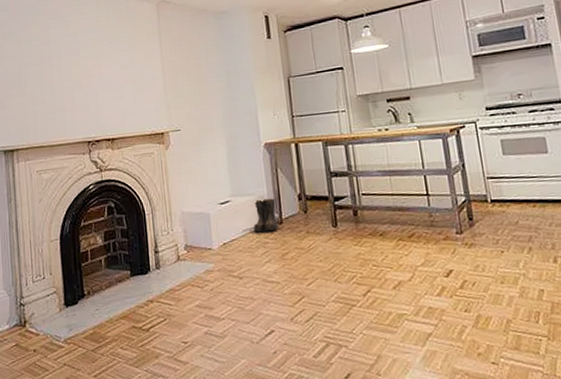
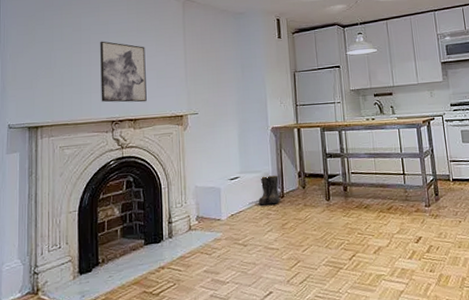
wall art: none [70,53,124,121] -> present [100,41,147,103]

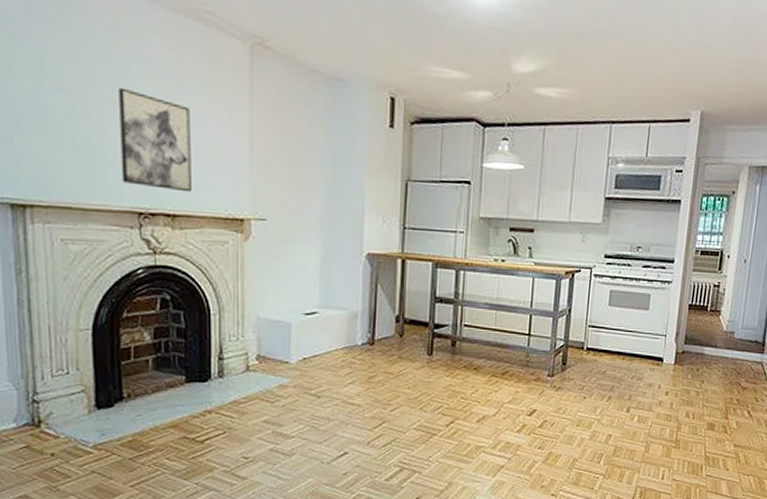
boots: present [259,175,280,206] -> none [341,315,370,352]

